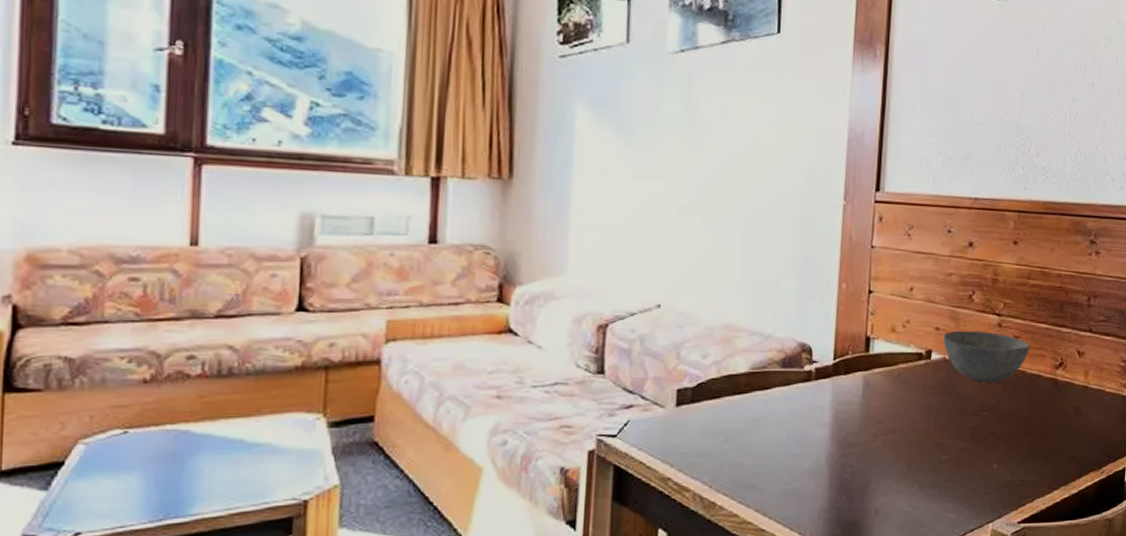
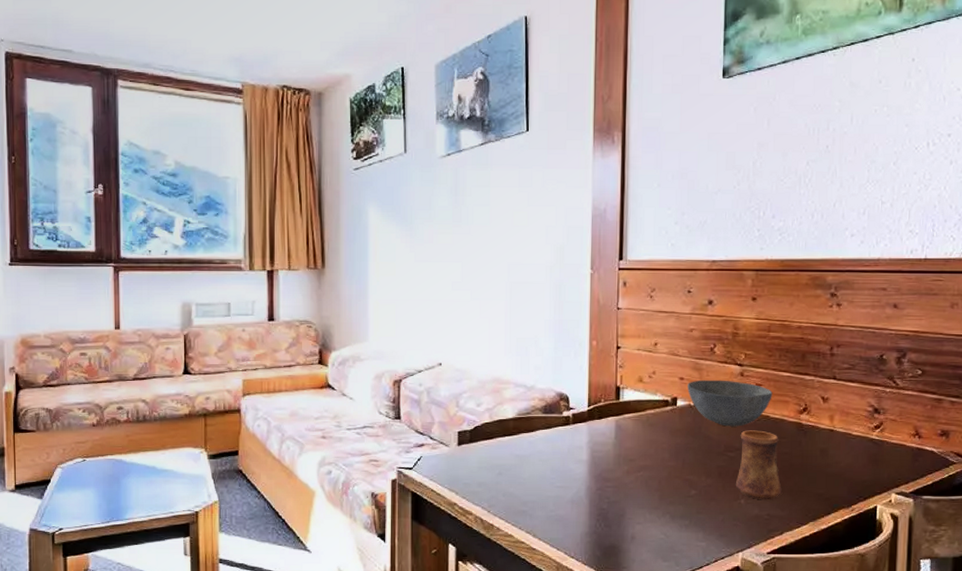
cup: none [988,387,1035,464] -> present [735,430,782,500]

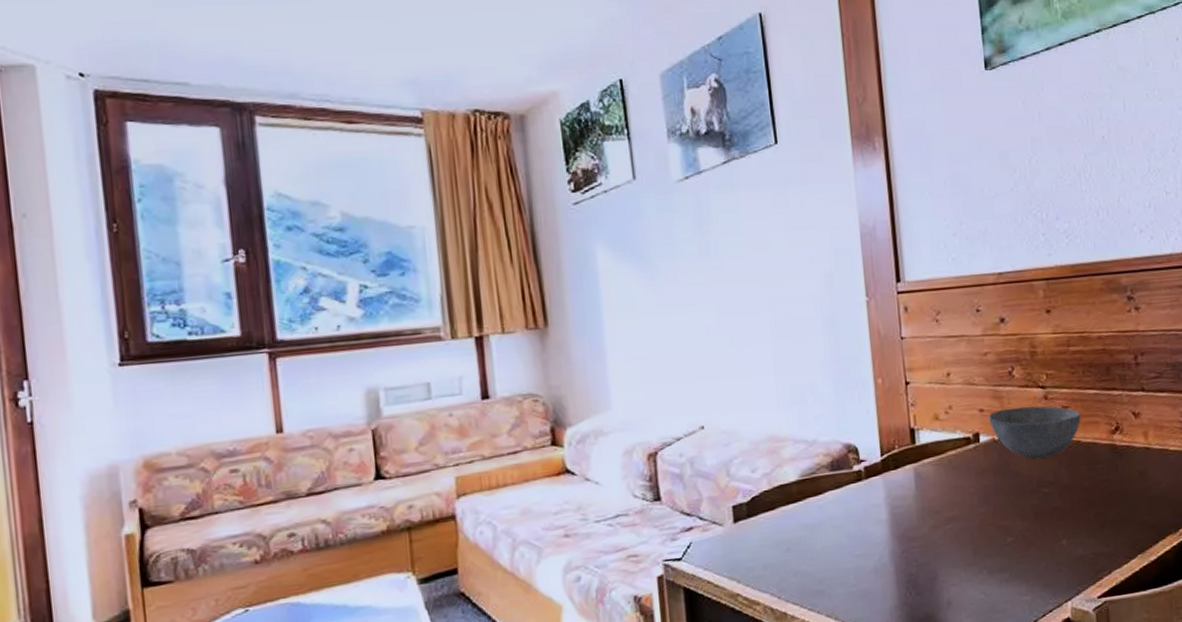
cup: present [735,430,782,500] -> none [1052,459,1104,538]

